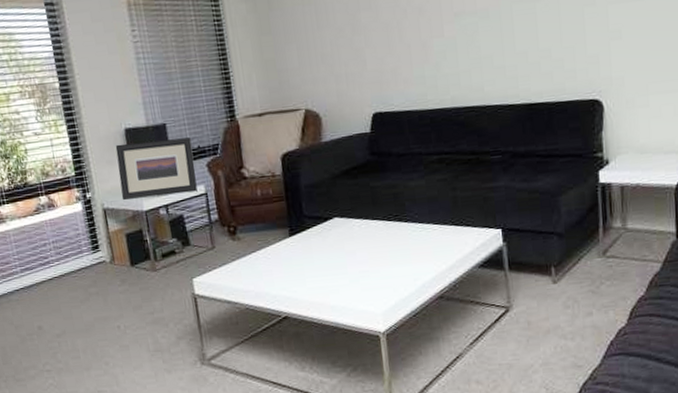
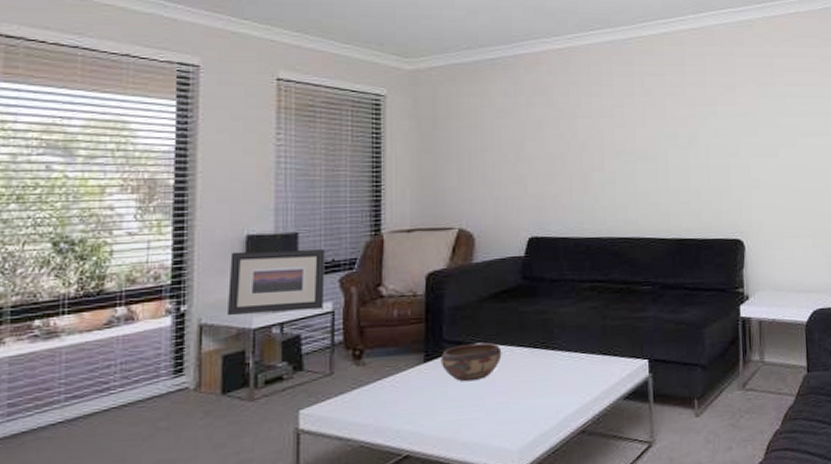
decorative bowl: none [303,216,359,253] -> present [440,342,502,382]

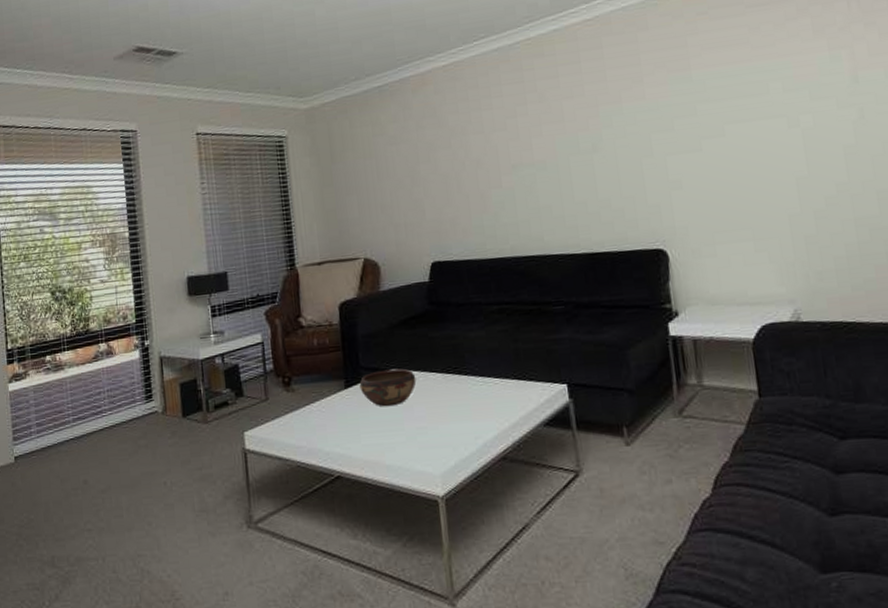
picture frame: present [226,249,325,316] -> none [176,285,254,349]

